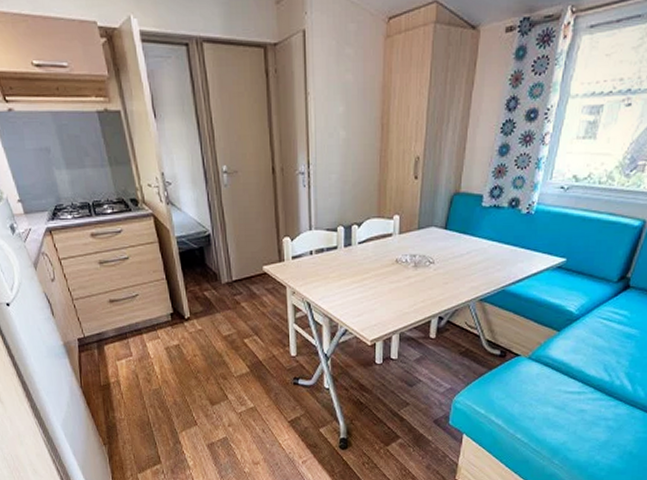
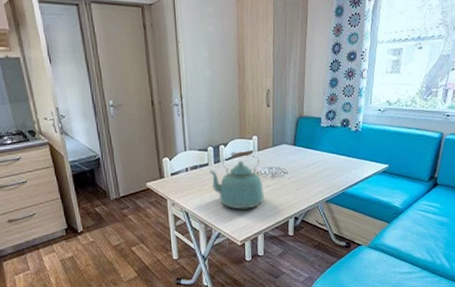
kettle: none [338,233,403,304] -> present [209,151,264,210]

